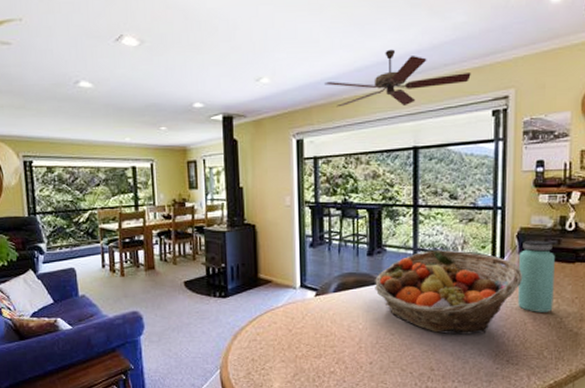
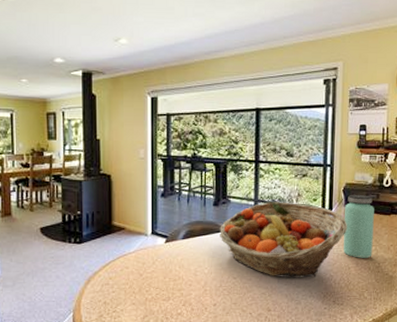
ceiling fan: present [325,49,471,108] -> none [178,20,306,72]

